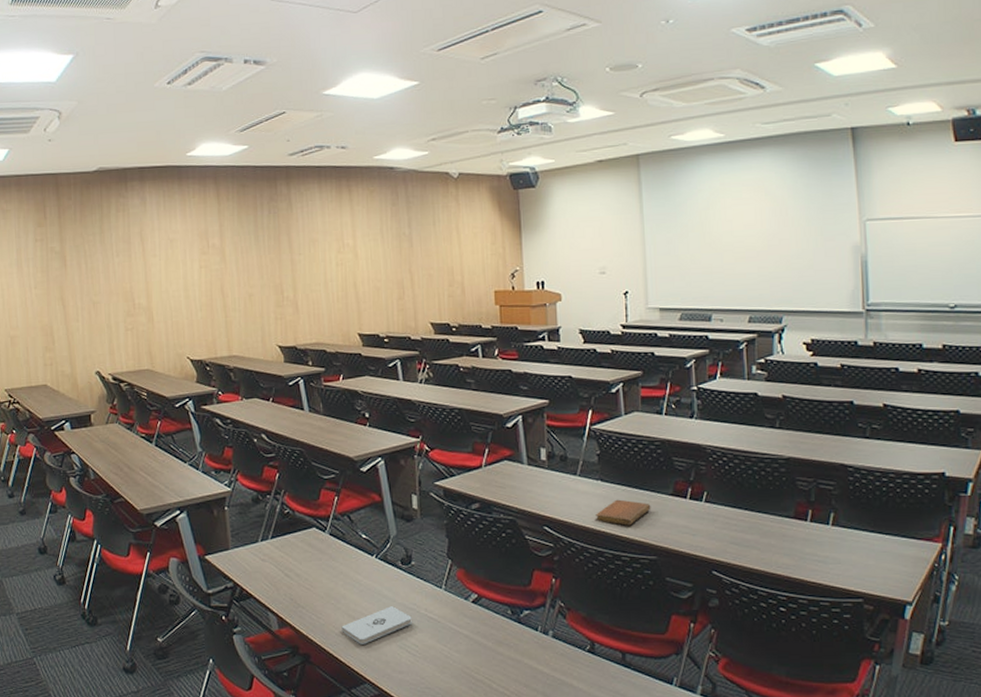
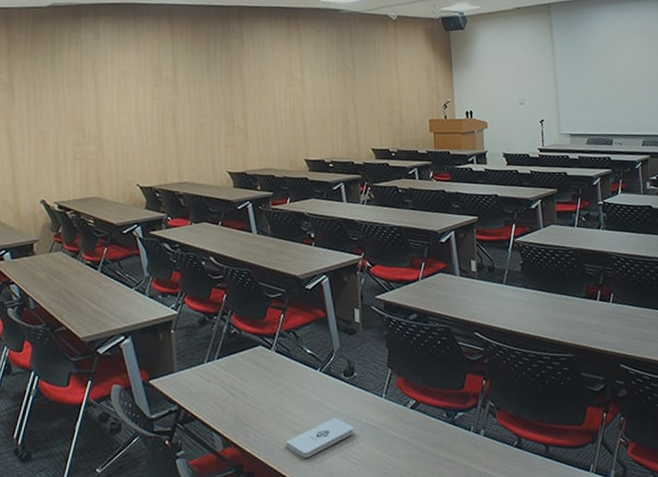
notebook: present [596,499,651,526] -> none [520,304,568,328]

